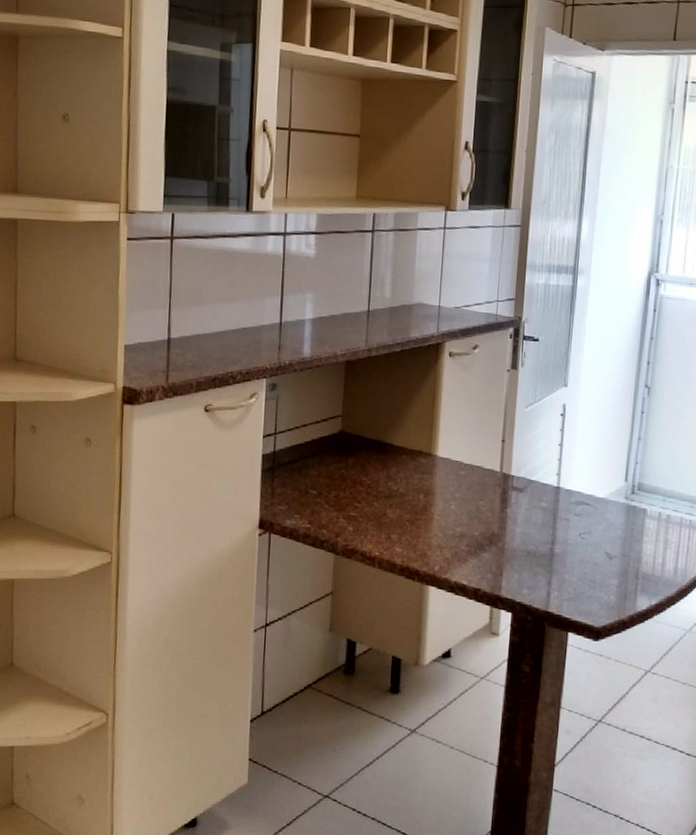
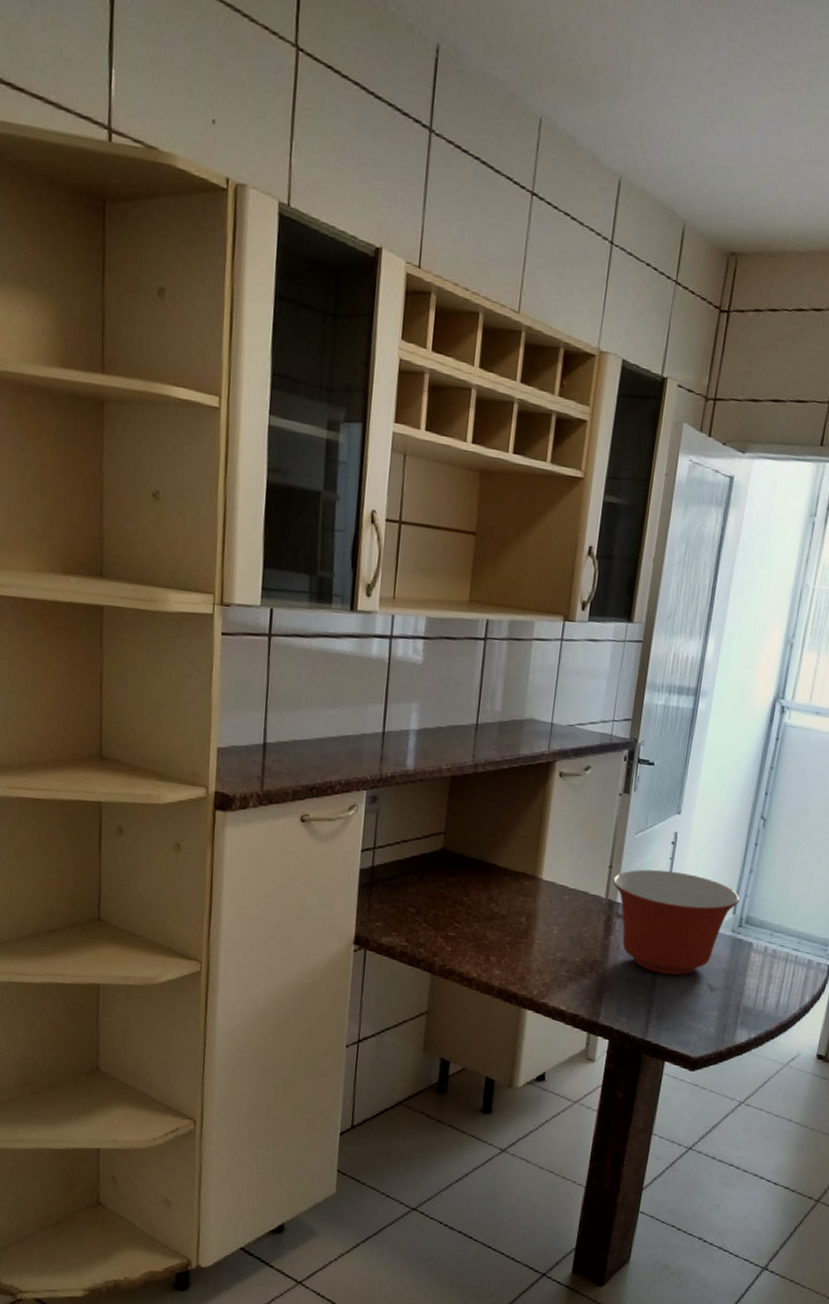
mixing bowl: none [506,441,631,545] -> present [612,869,740,975]

